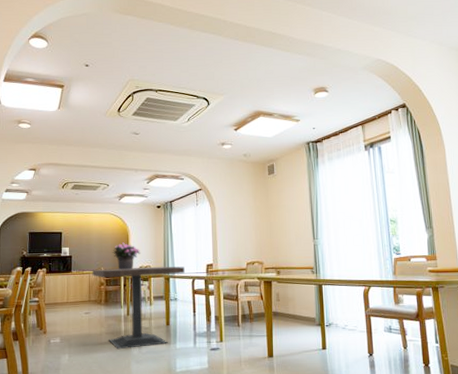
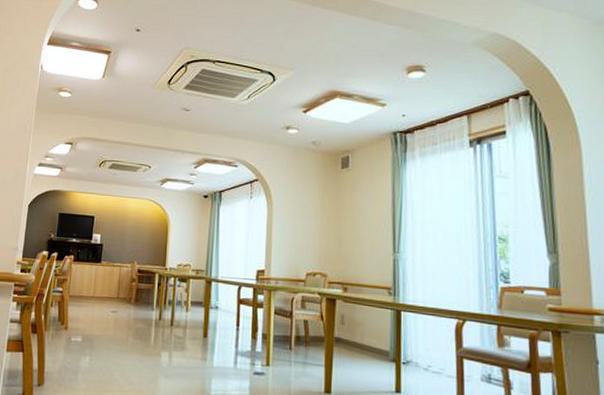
dining table: present [92,266,185,350] -> none [123,262,230,360]
potted flower: present [112,242,140,269] -> none [148,234,180,266]

